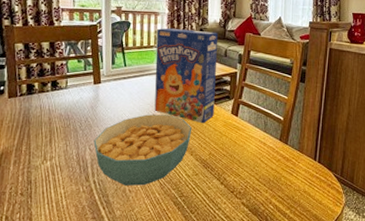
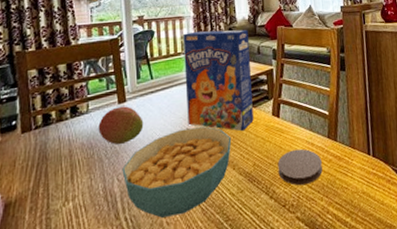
fruit: none [75,87,115,119] -> present [98,106,144,145]
coaster: none [230,146,271,178] -> present [277,148,323,186]

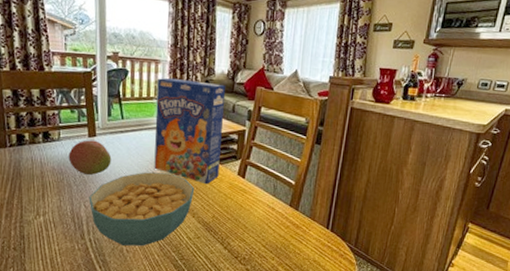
coaster: present [277,148,323,186] -> none [235,210,279,244]

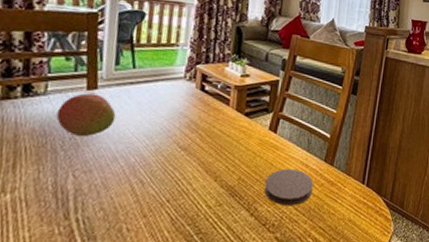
cereal bowl: present [89,172,195,247] -> none [80,130,219,223]
cereal box: present [154,77,226,185] -> none [170,22,259,142]
coaster: none [235,210,279,244] -> present [264,168,313,206]

